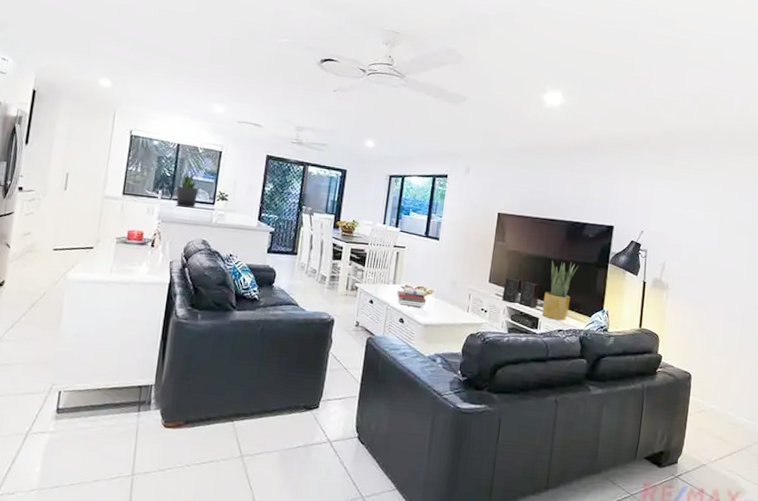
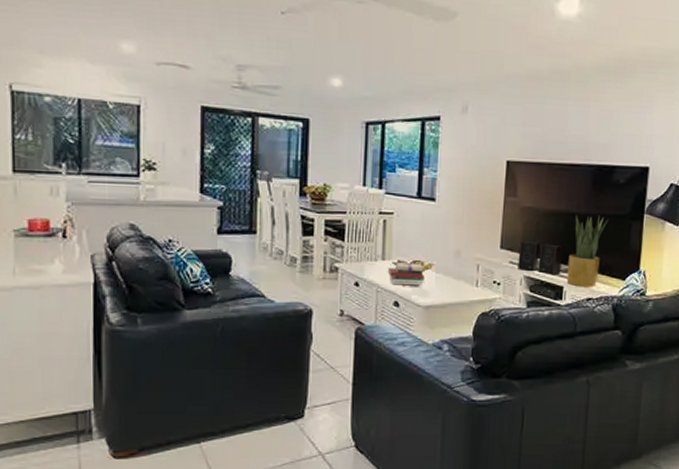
planter: present [176,171,198,208] -> none [85,136,115,183]

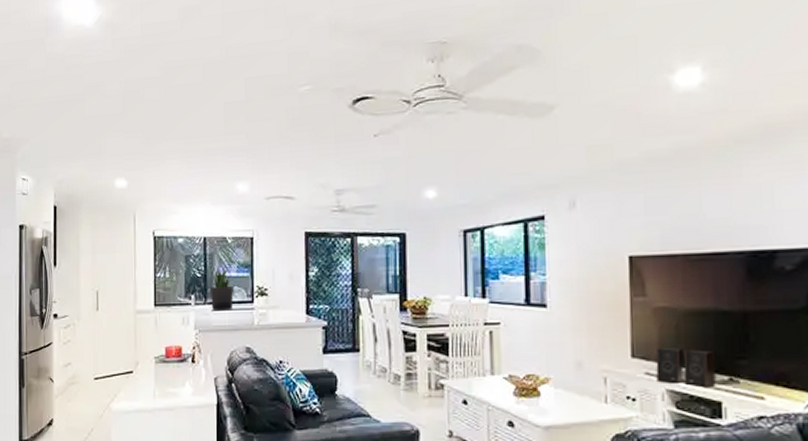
planter: none [85,136,115,183] -> present [209,268,233,311]
books: present [387,263,424,287] -> none [498,377,541,405]
planter: present [566,215,609,287] -> none [724,311,776,403]

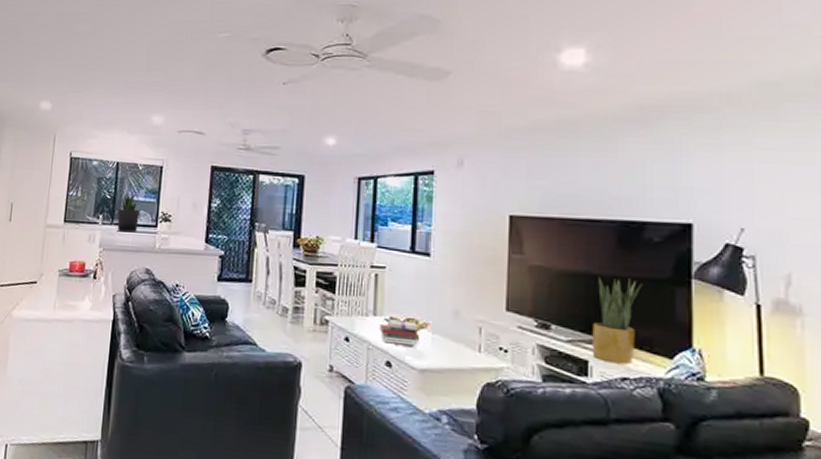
books: none [498,377,541,405] -> present [379,319,419,348]
speaker: present [655,346,716,388] -> none [528,303,585,347]
planter: none [724,311,776,403] -> present [592,277,643,365]

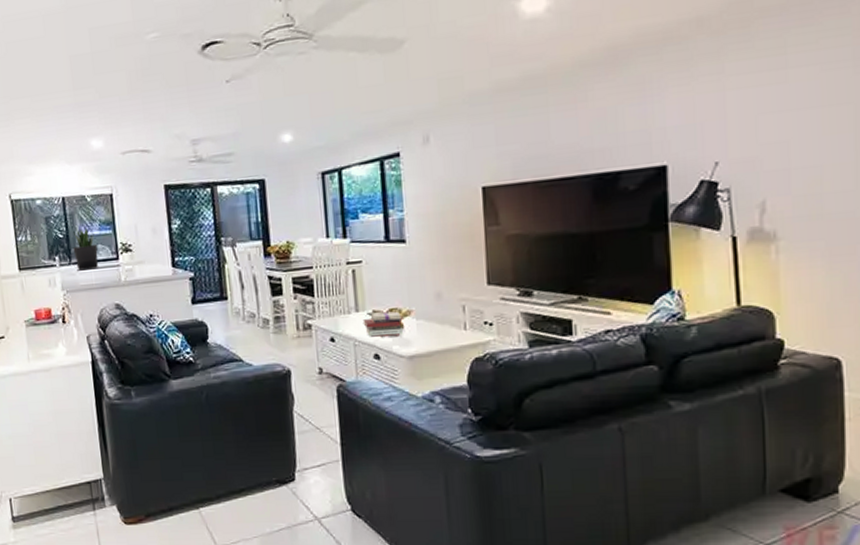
planter: present [592,277,643,365] -> none [573,231,621,319]

